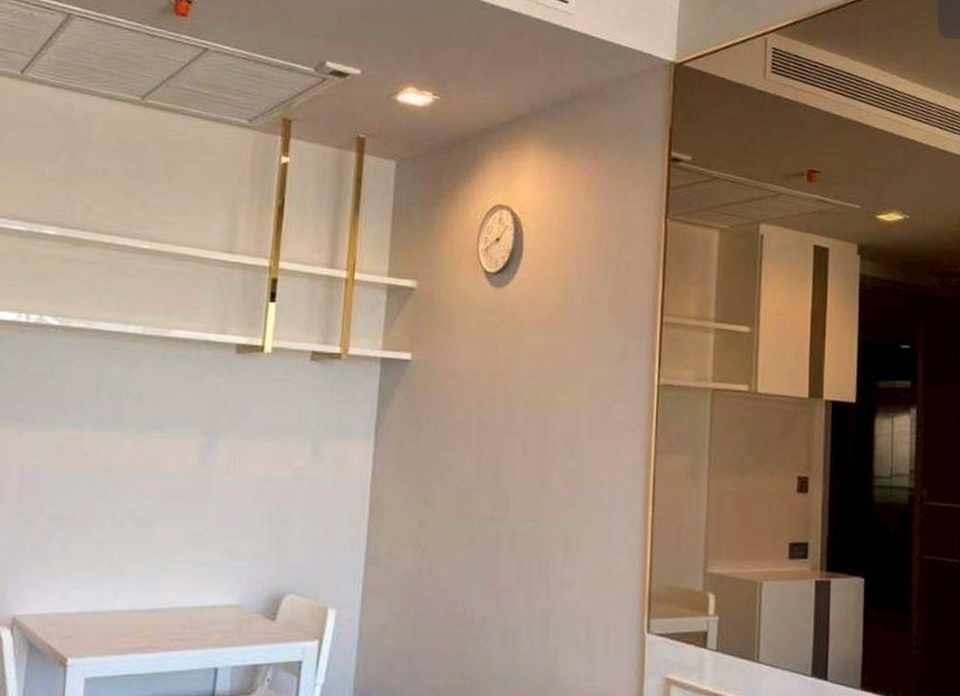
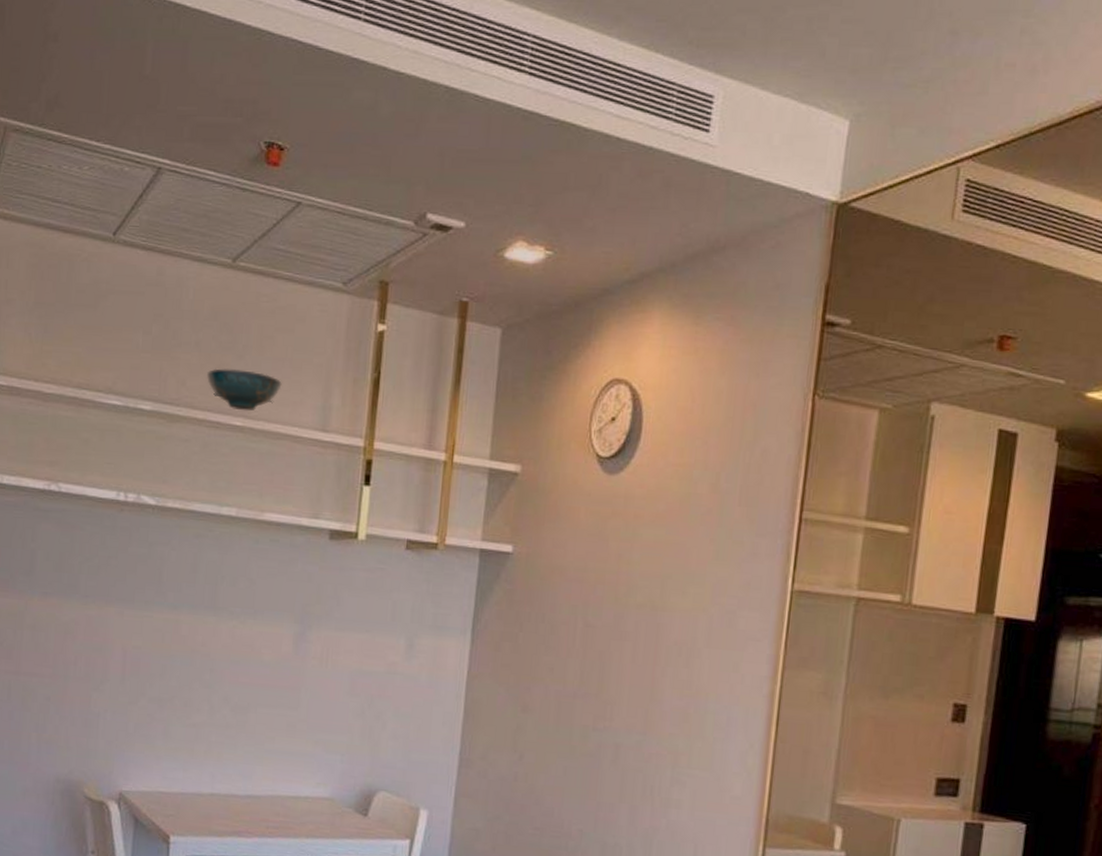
decorative bowl: none [114,196,189,236] -> present [207,368,282,412]

